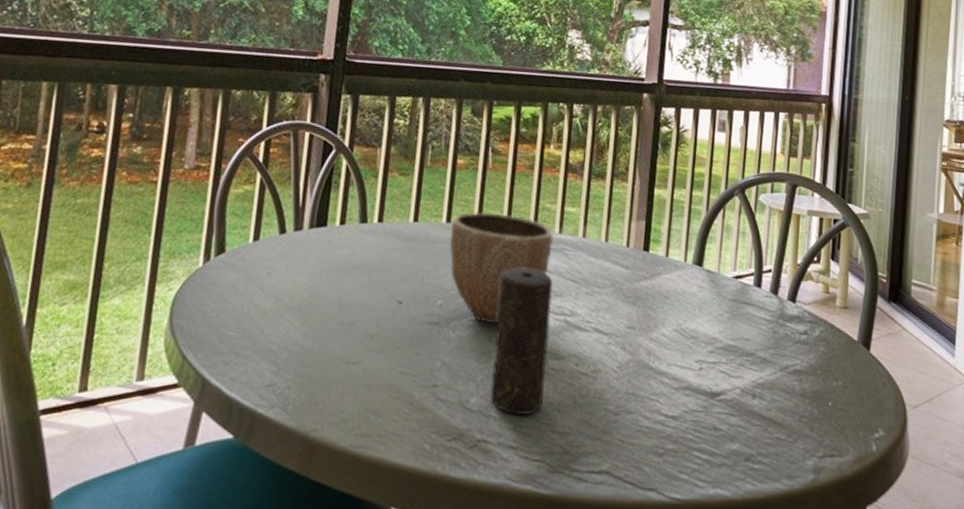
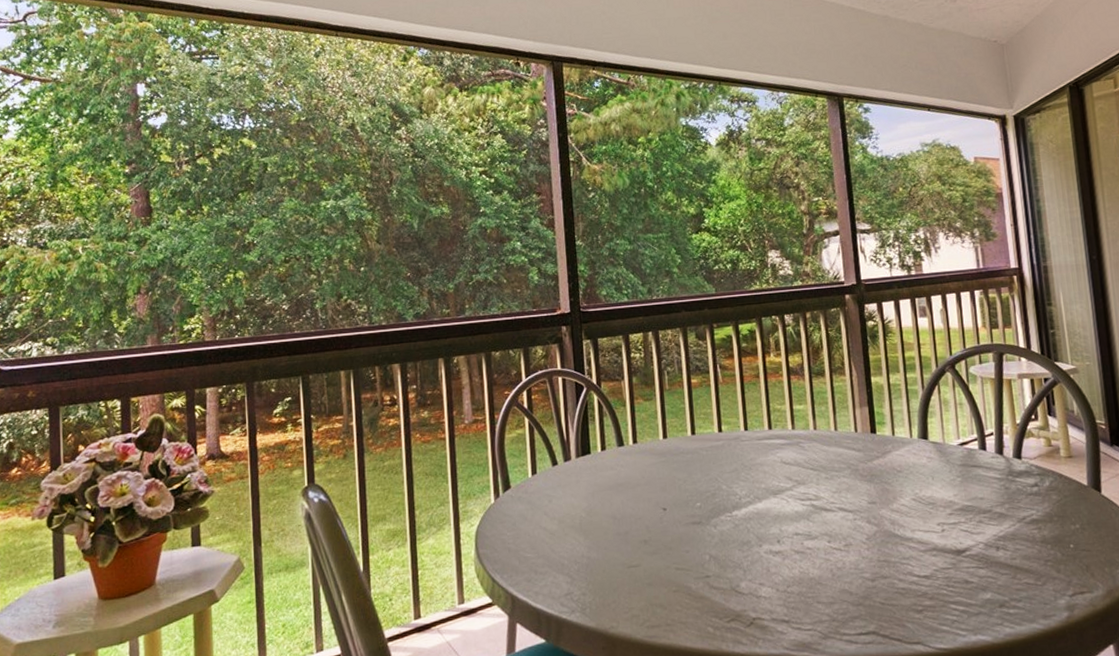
decorative bowl: present [449,212,554,325] -> none [696,419,789,517]
candle: present [489,267,553,415] -> none [748,464,805,592]

